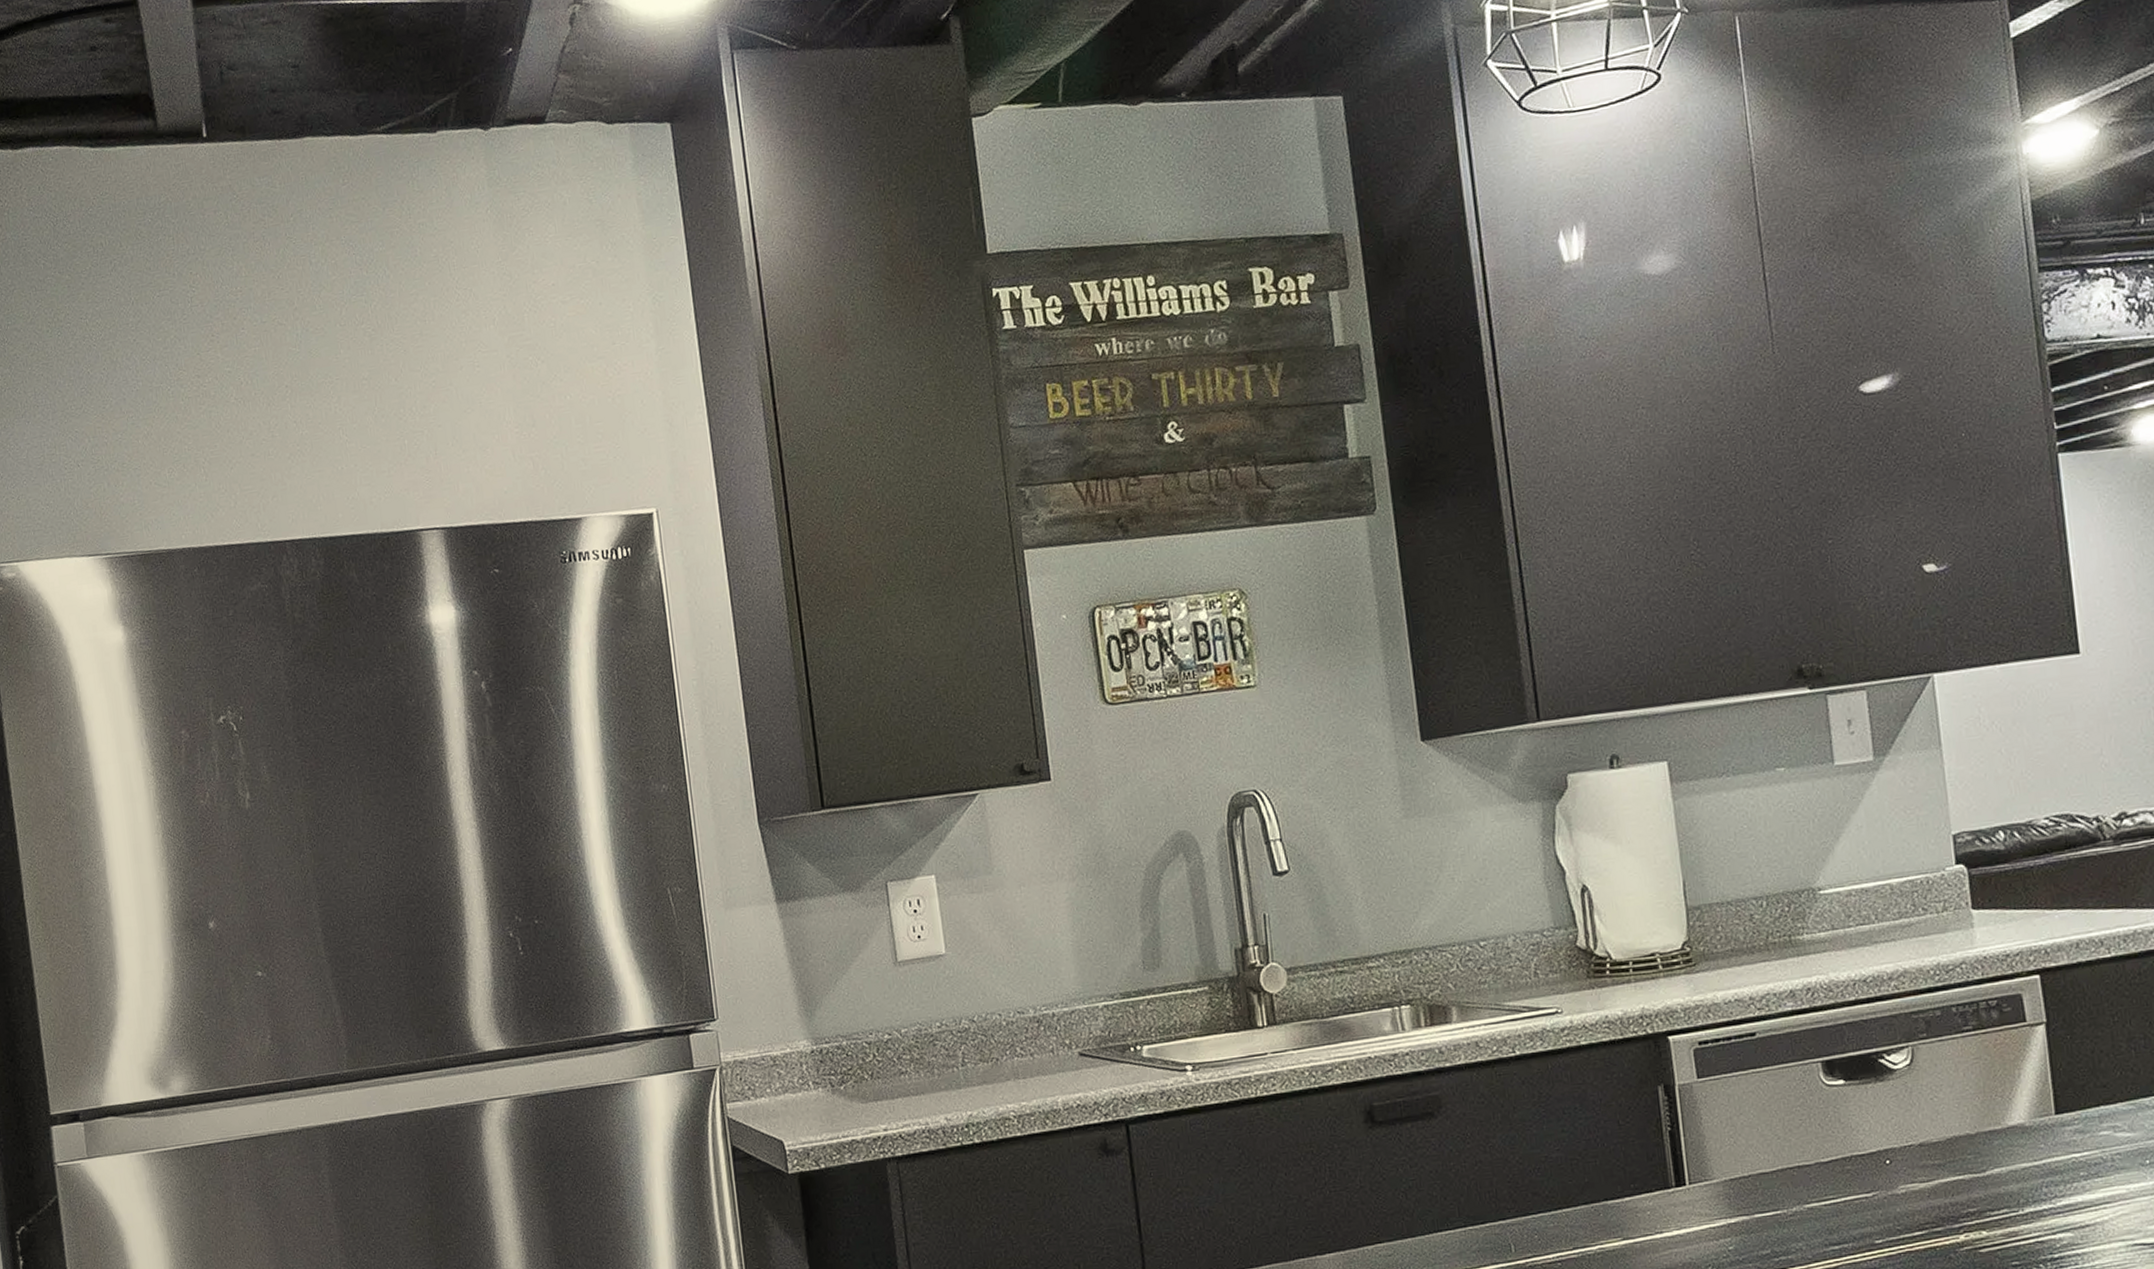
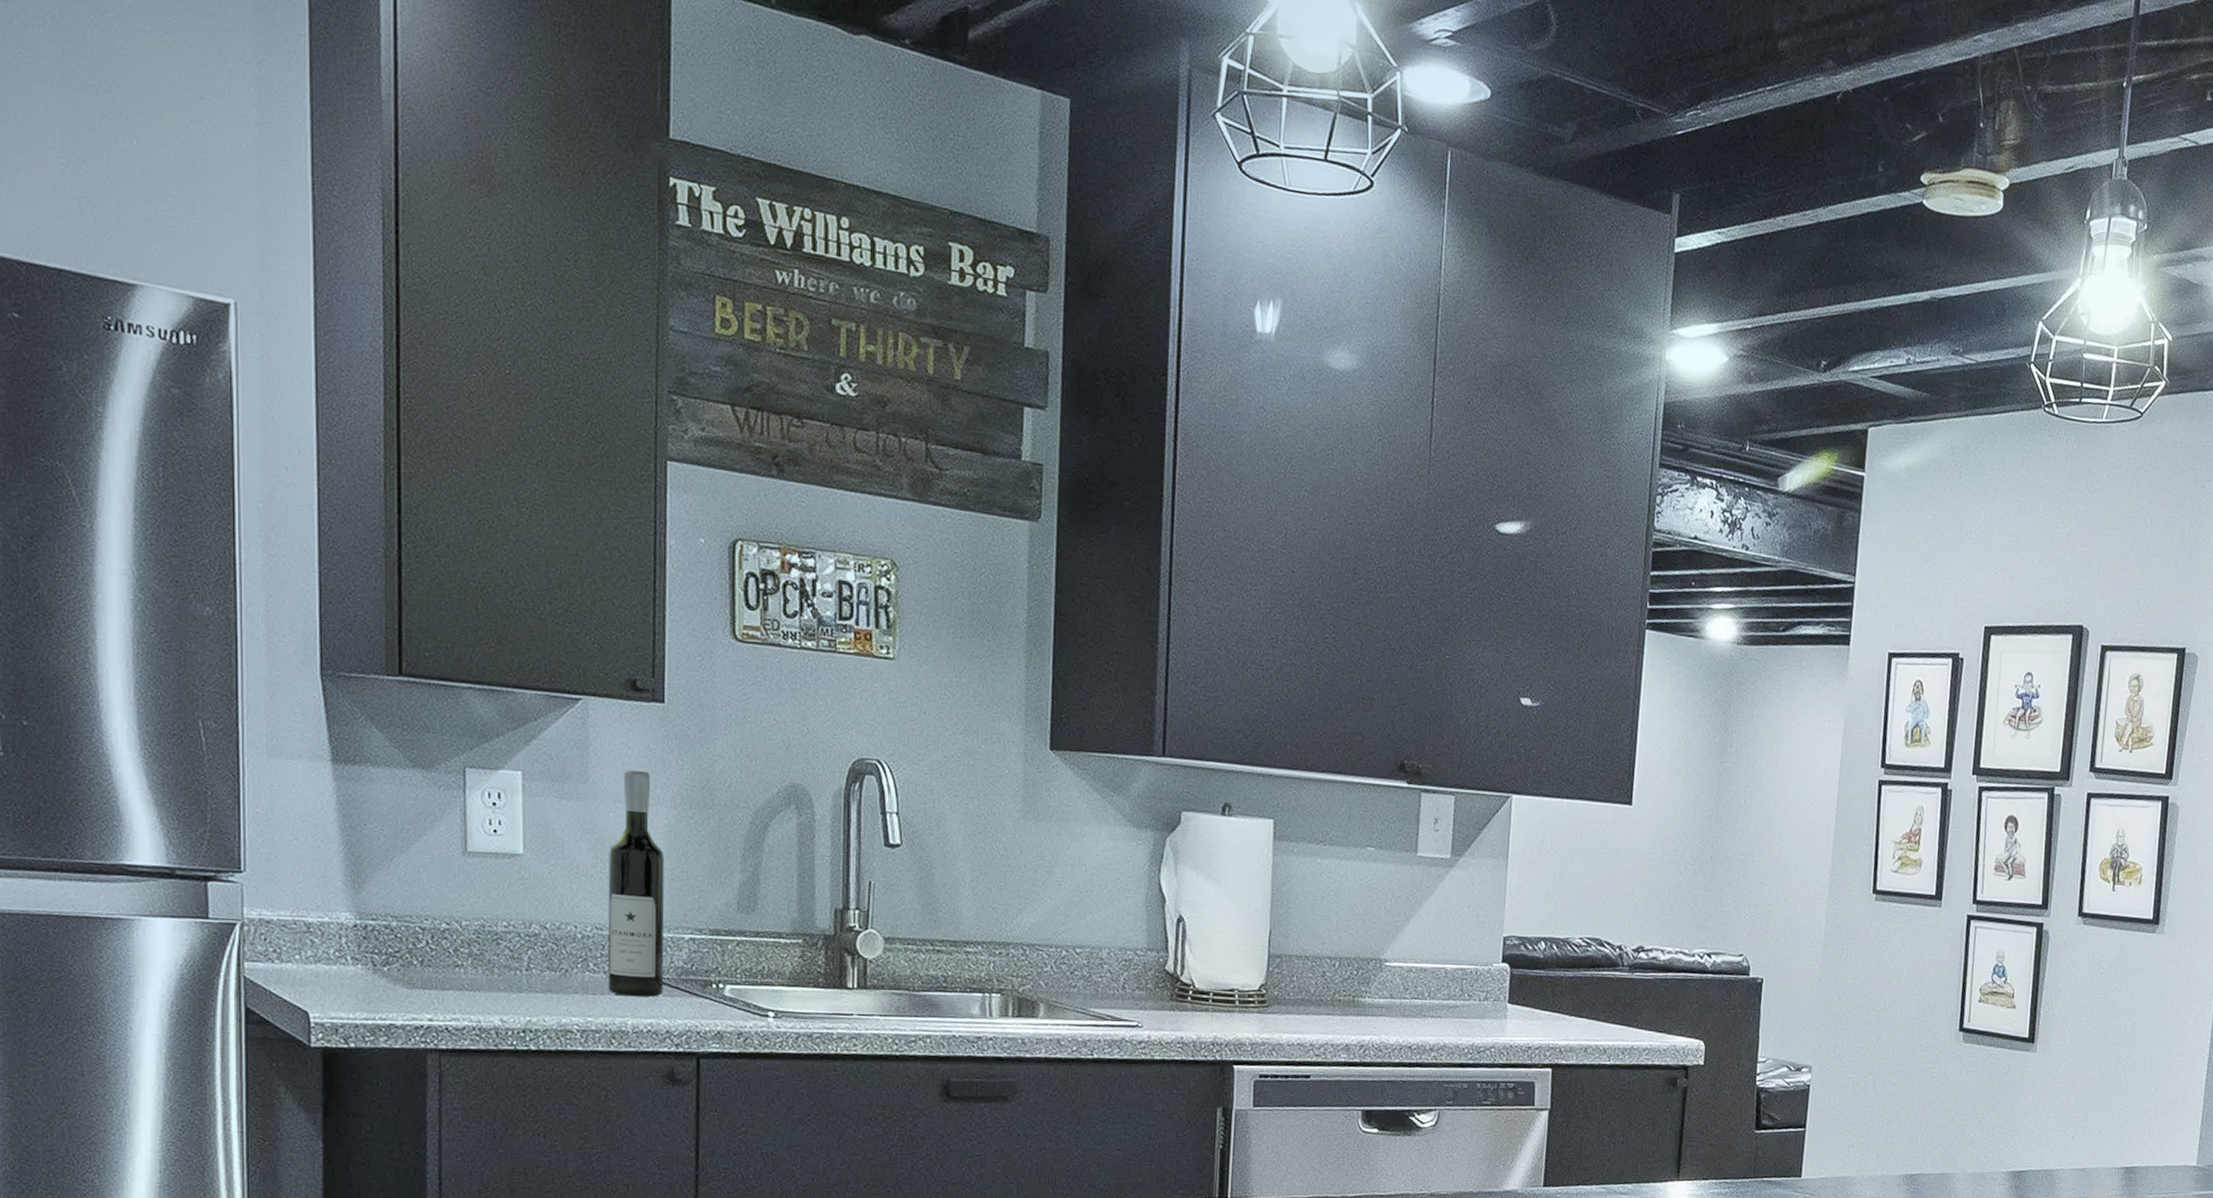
bottle: none [1020,849,1087,1075] -> present [607,769,665,997]

